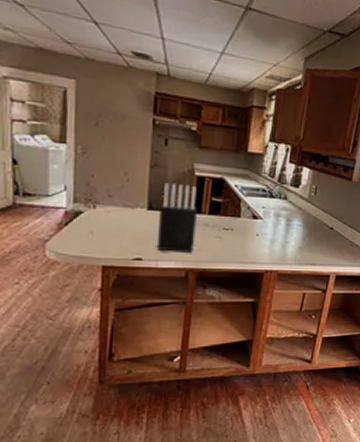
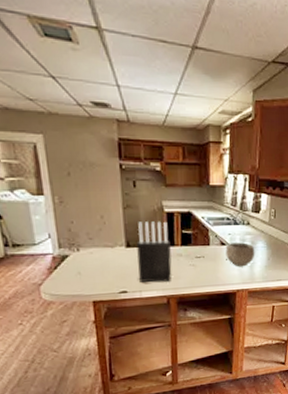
bowl: none [257,217,290,244] -> present [225,242,255,266]

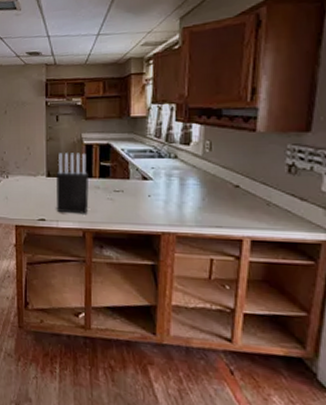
bowl: present [225,242,255,266] -> none [148,178,185,205]

